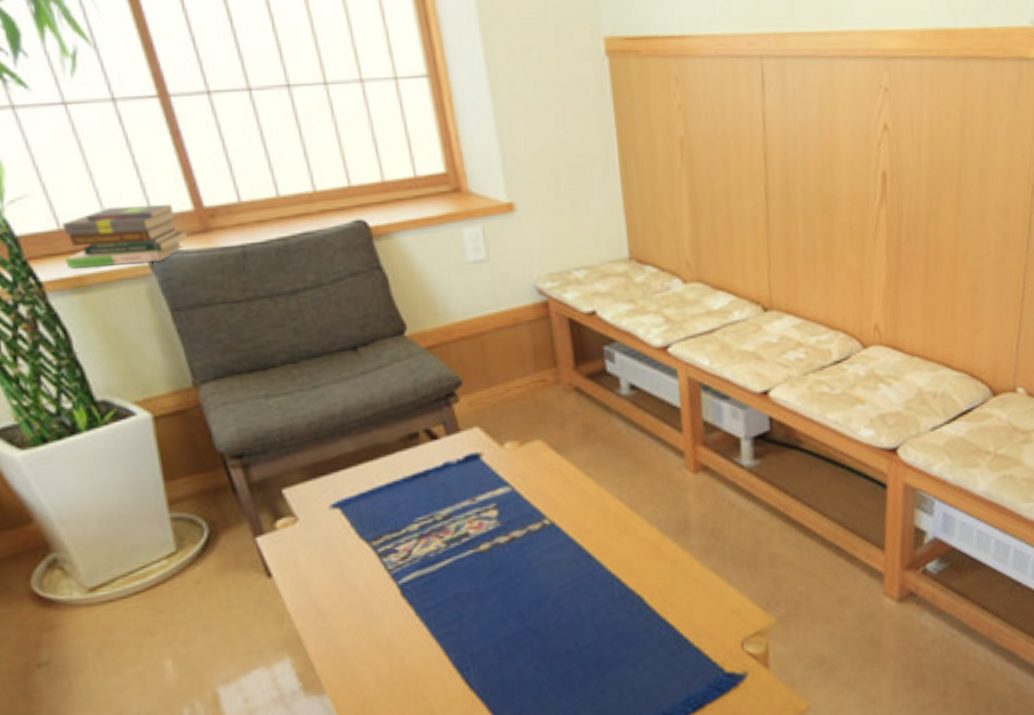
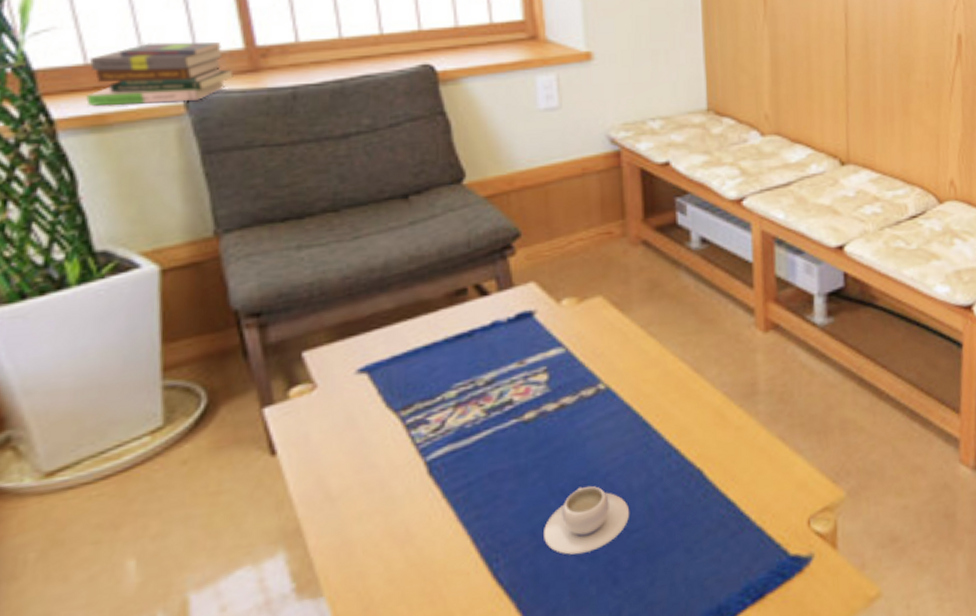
teacup: none [505,608,580,667] -> present [544,485,630,555]

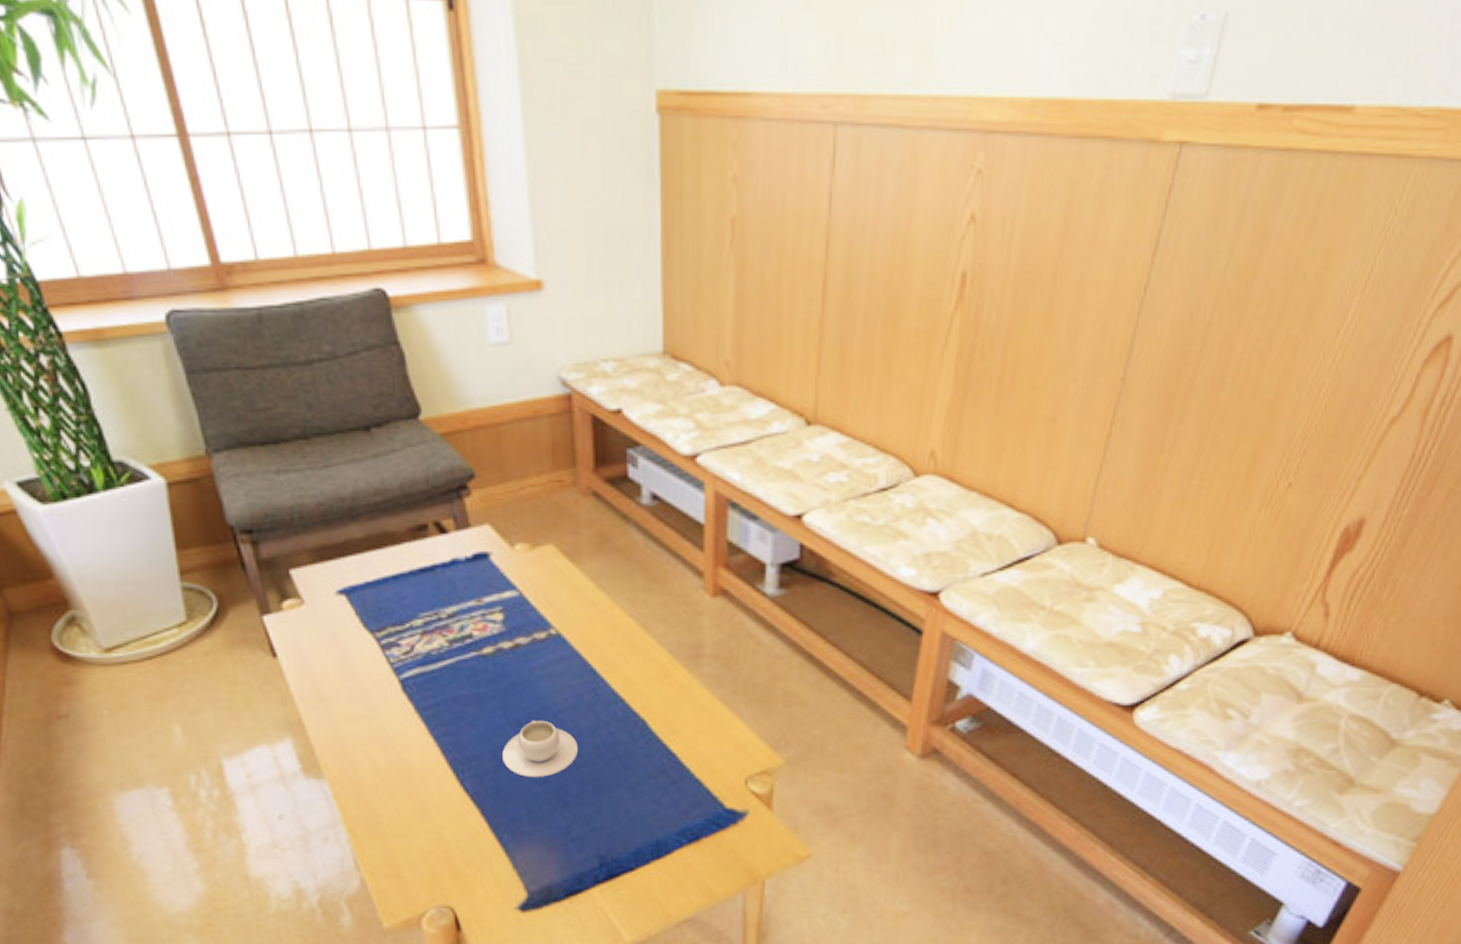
books: present [86,41,234,106] -> none [80,256,204,321]

